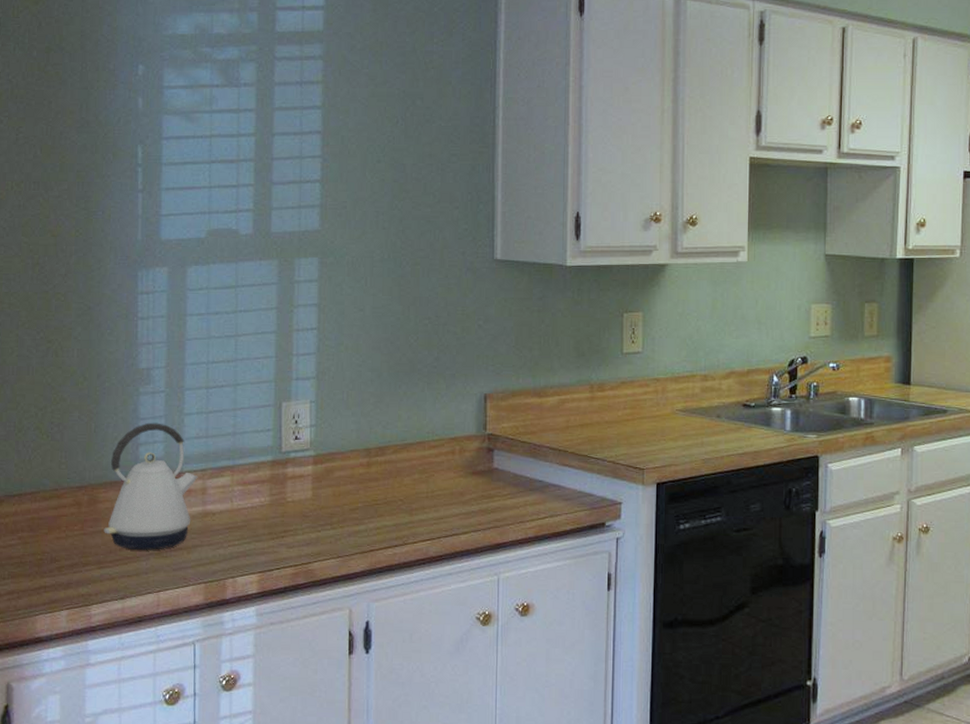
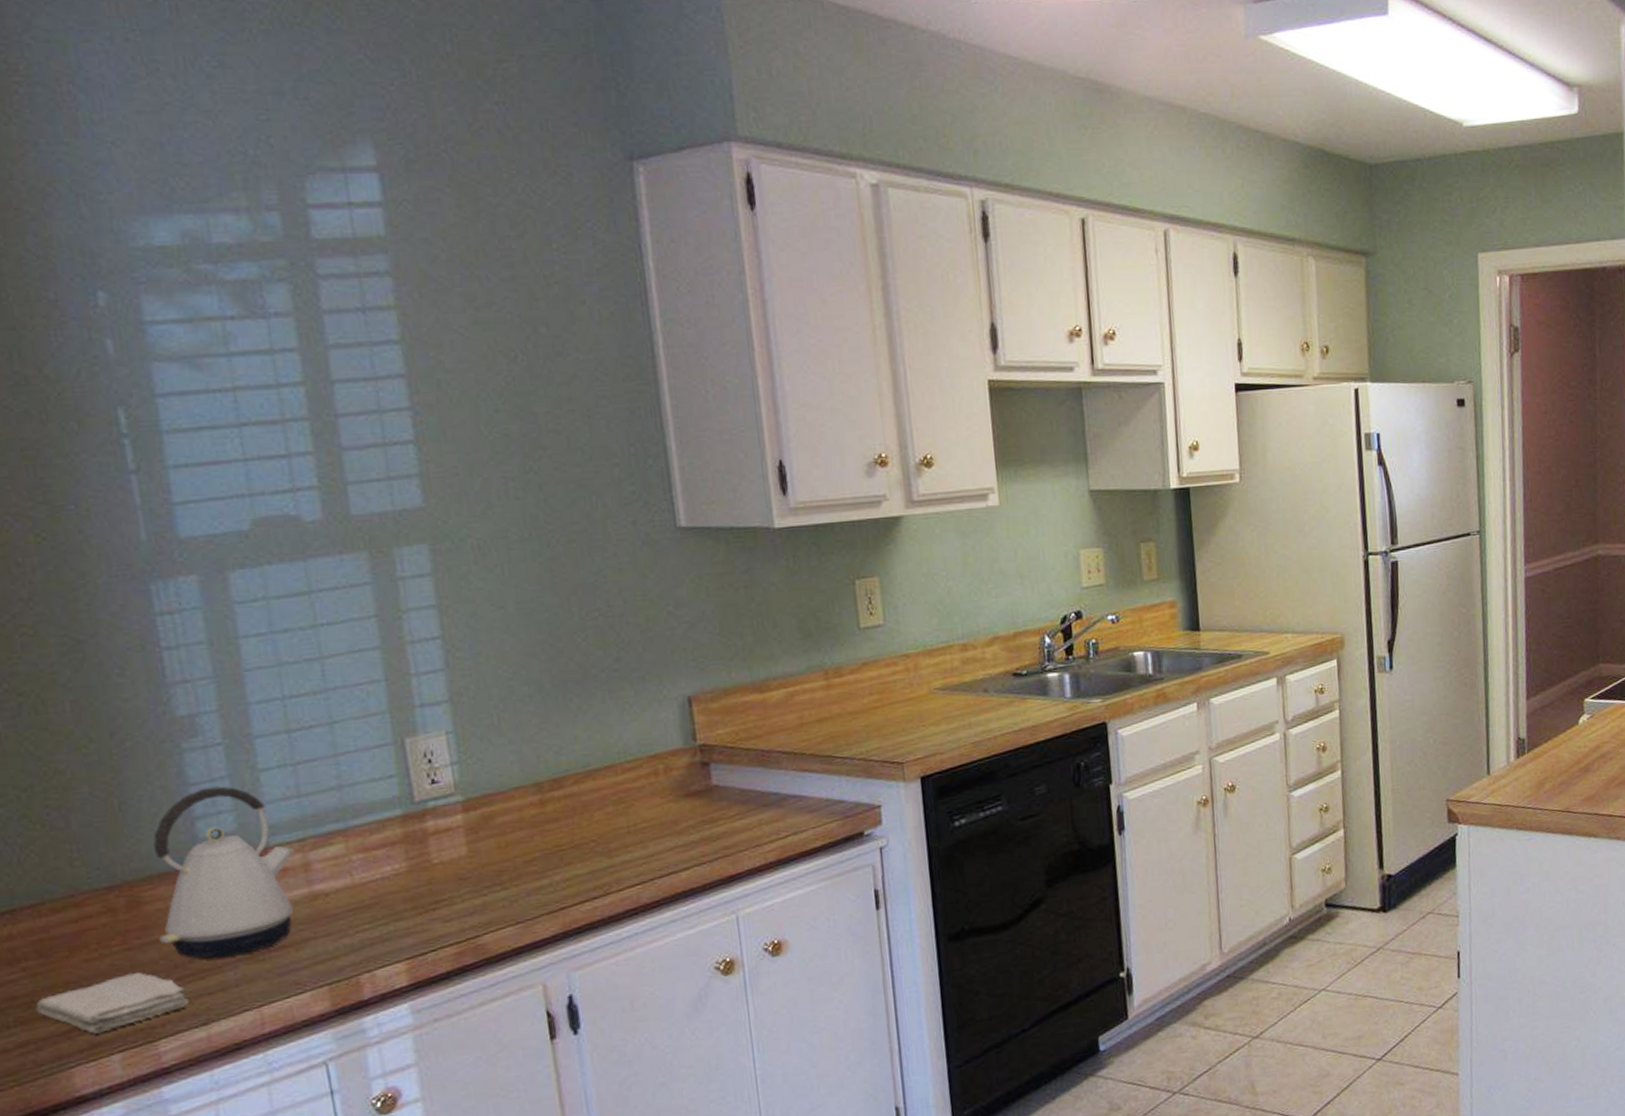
washcloth: none [22,551,115,593] -> present [35,971,189,1034]

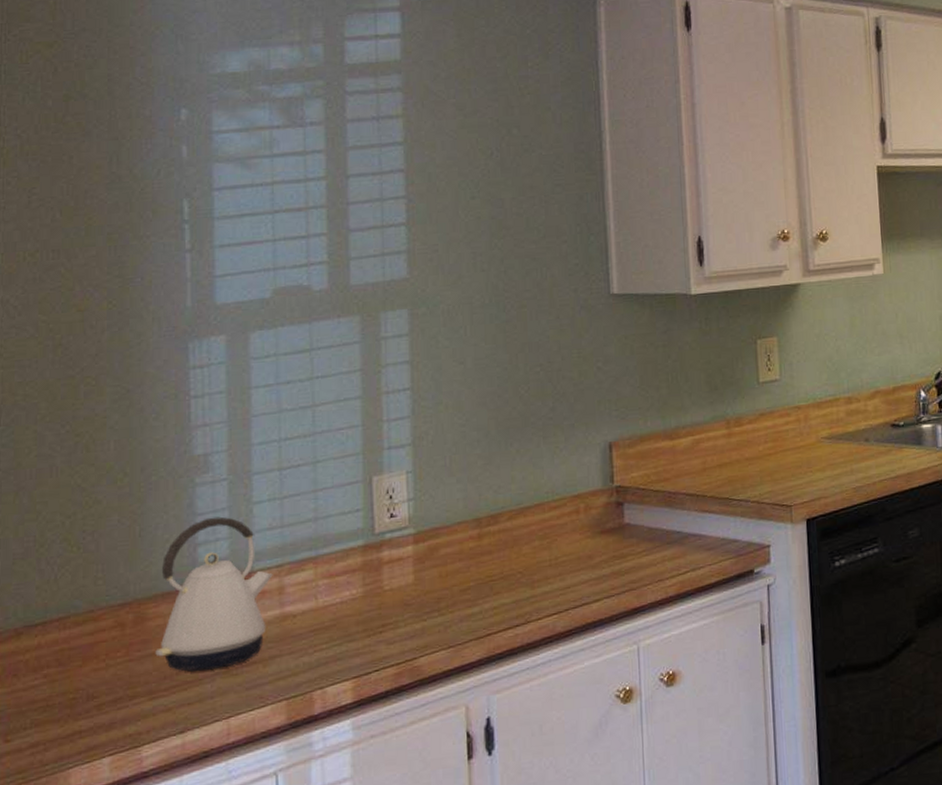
washcloth: present [35,971,189,1034] -> none [49,681,171,738]

